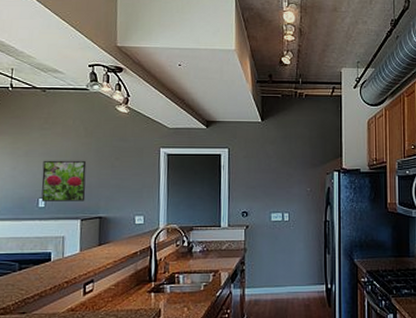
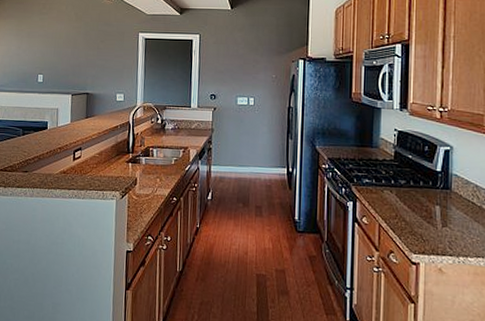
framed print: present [41,160,87,201] -> none [40,41,77,79]

